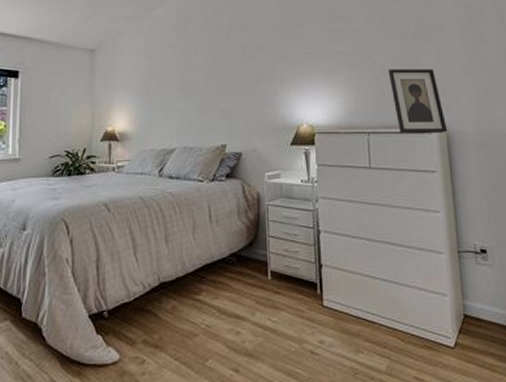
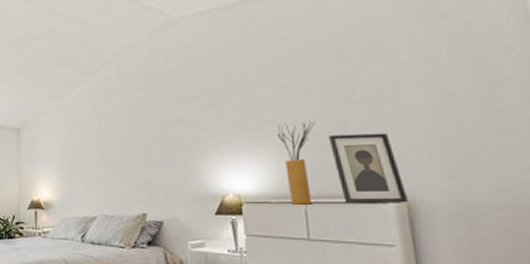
vase: none [347,56,379,136] -> present [277,121,316,206]

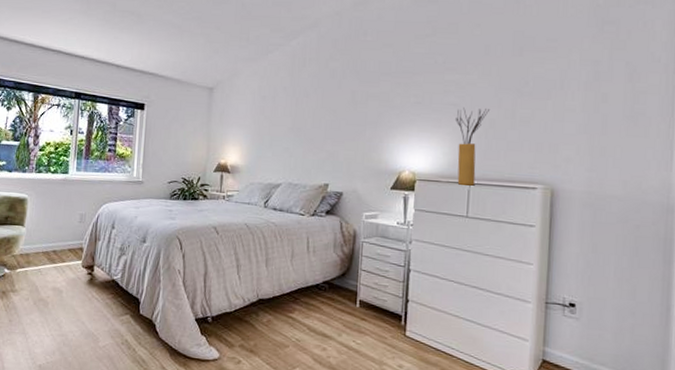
picture frame: present [328,133,409,203] -> none [498,123,554,190]

